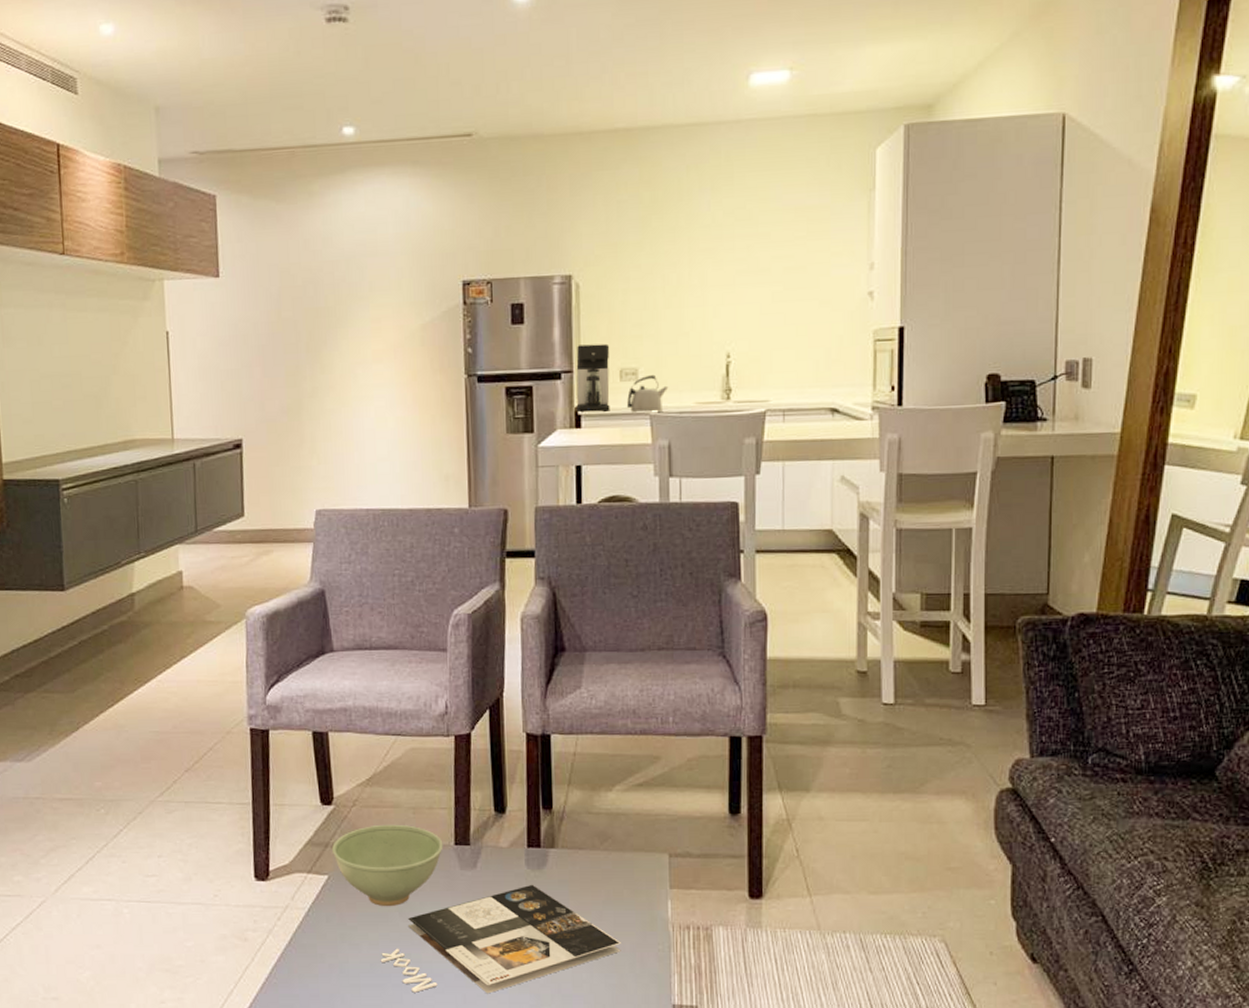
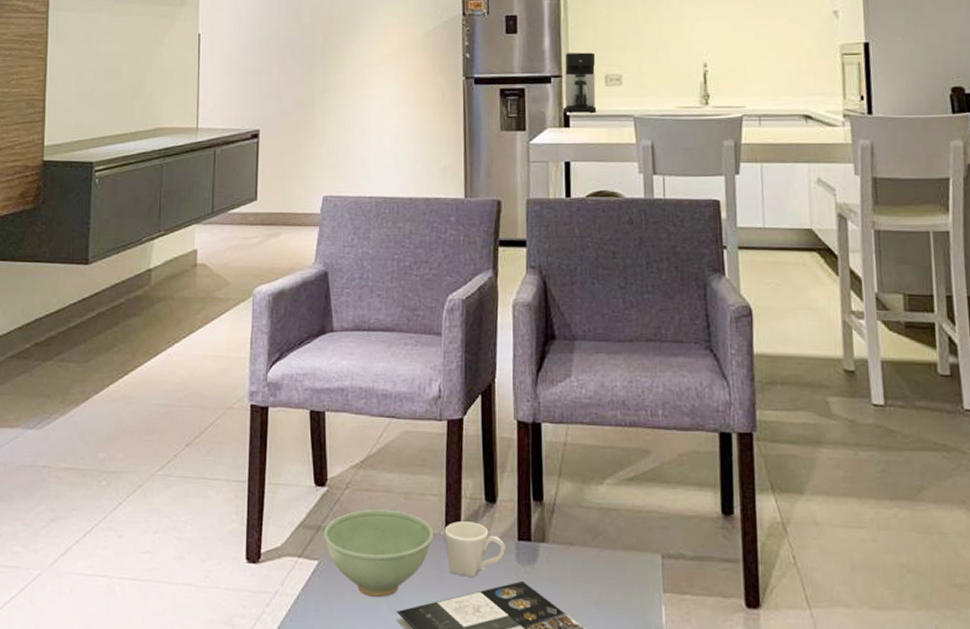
mug: none [454,832,516,884] -> present [444,521,507,578]
kettle: present [626,374,669,413] -> none [611,80,651,116]

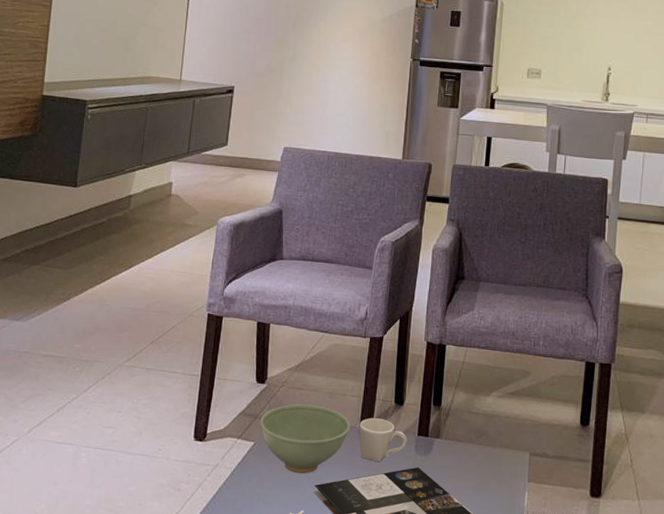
coffee maker: present [565,52,597,114] -> none [492,47,522,100]

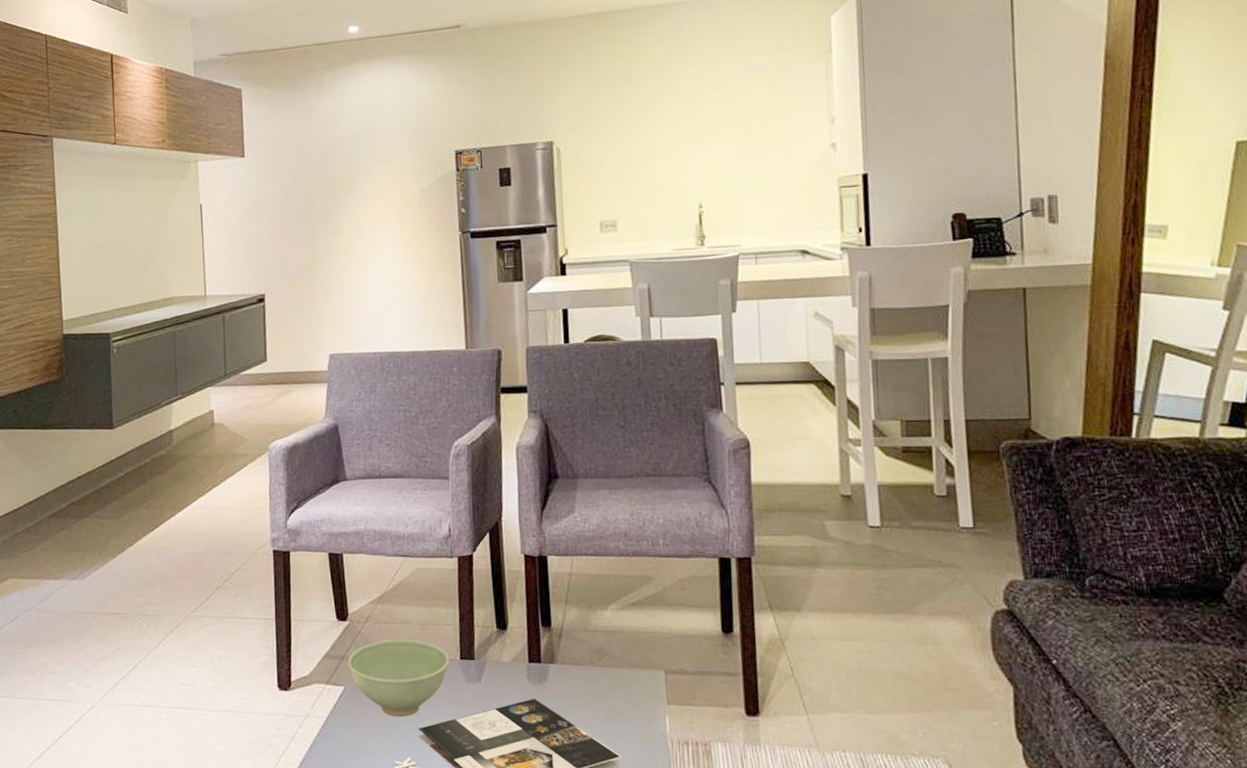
mug: present [359,418,408,463] -> none [459,647,518,697]

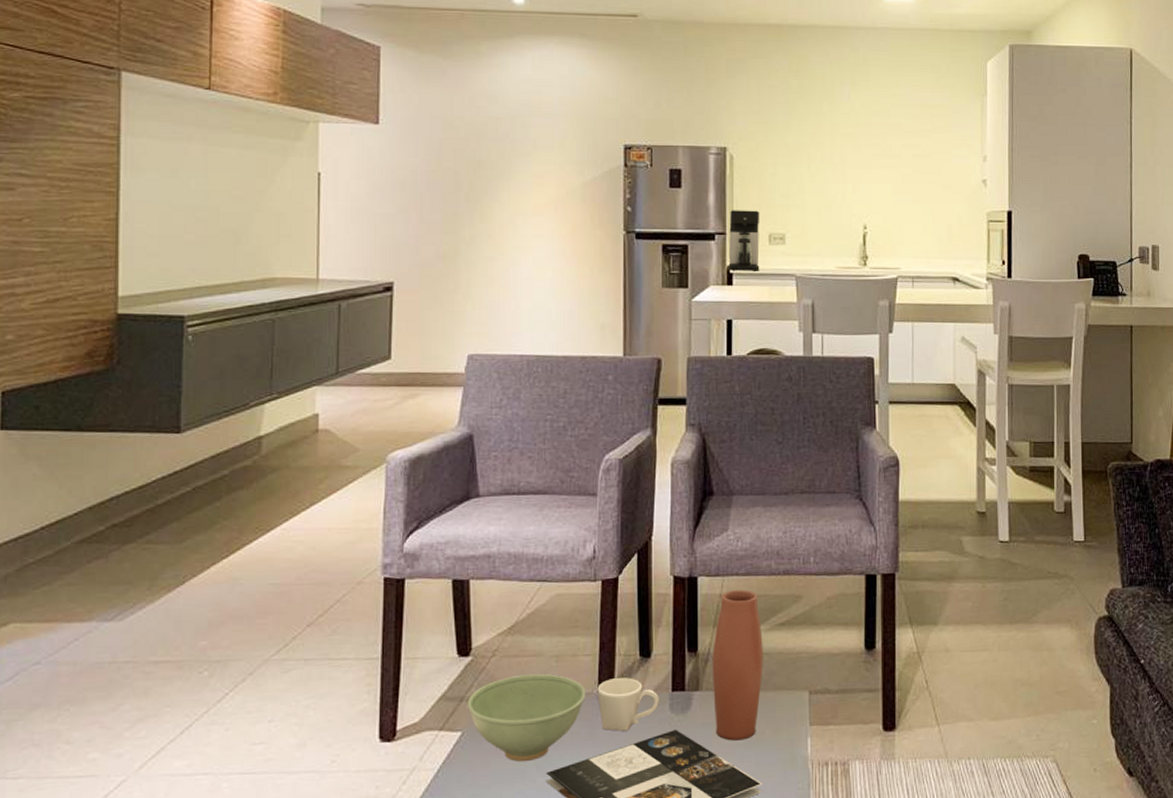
mug: none [459,647,518,697] -> present [597,677,660,732]
coffee maker: none [560,200,593,262] -> present [728,210,760,273]
vase: none [565,569,617,713] -> present [713,590,763,741]

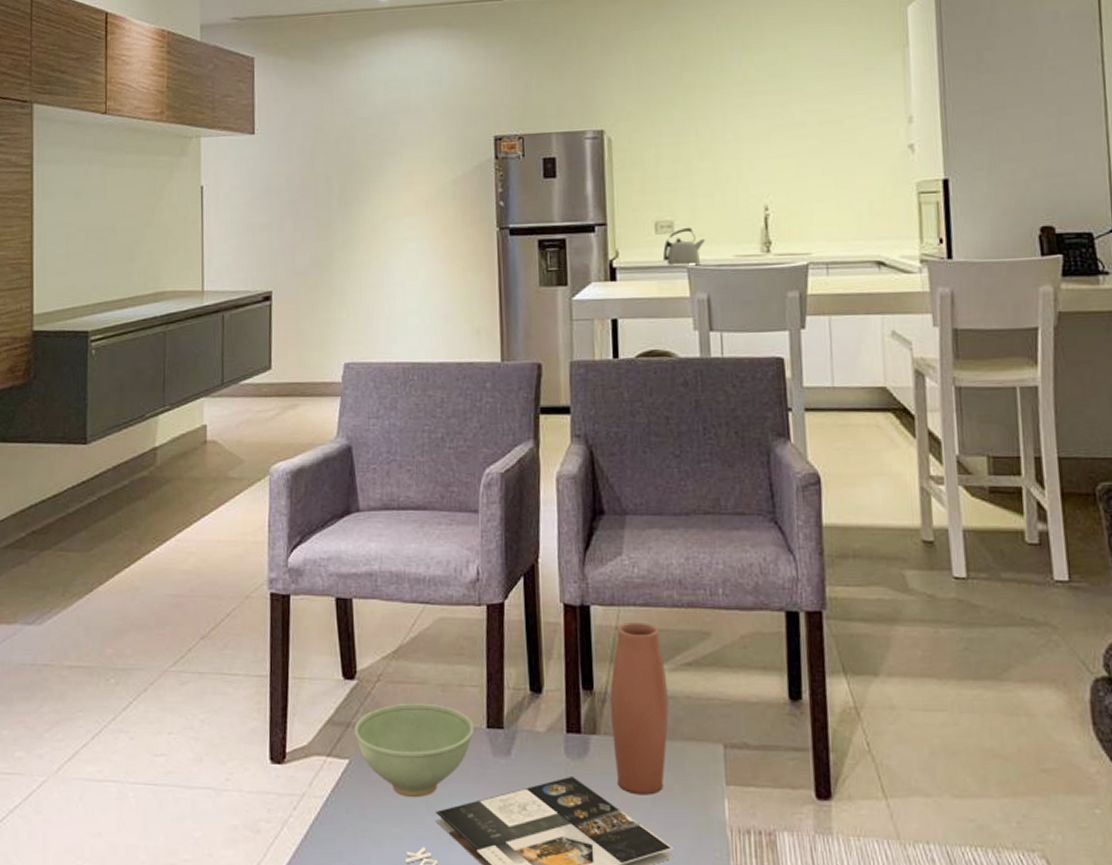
mug: present [597,677,660,732] -> none [486,714,554,774]
coffee maker: present [728,210,760,273] -> none [610,196,646,266]
kettle: none [774,240,813,275] -> present [662,227,706,266]

